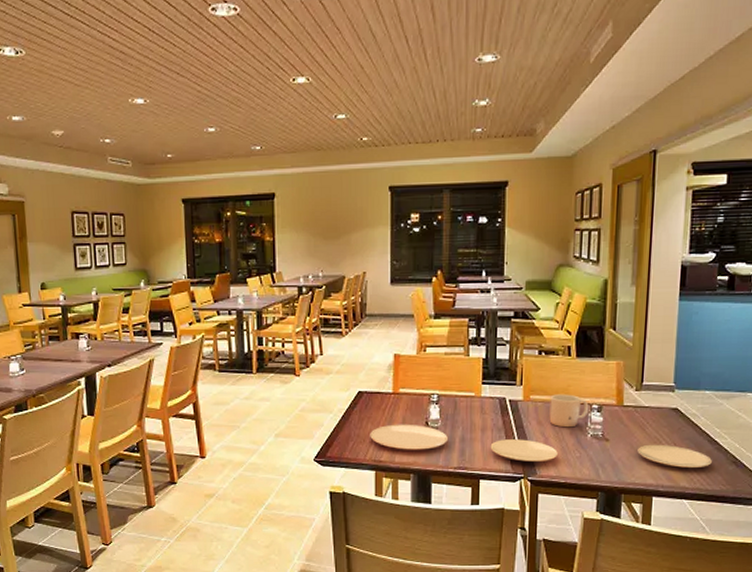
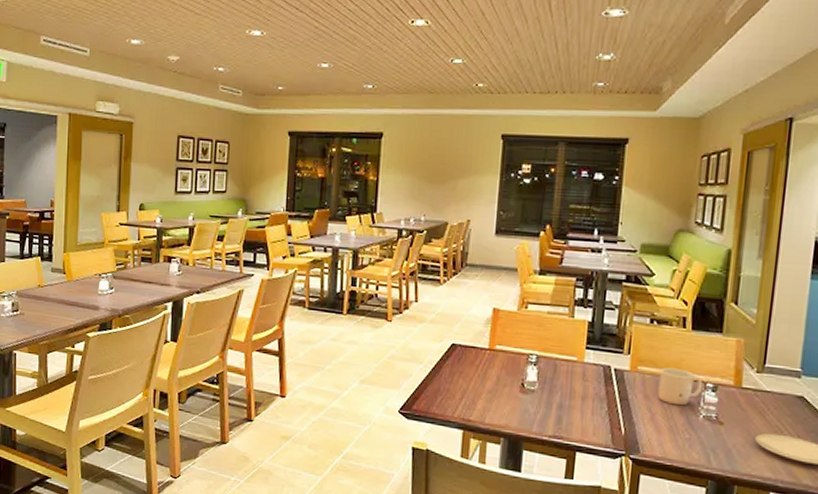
plate: present [370,424,448,450] -> none [460,382,544,414]
plate: present [490,439,558,463] -> none [590,411,665,440]

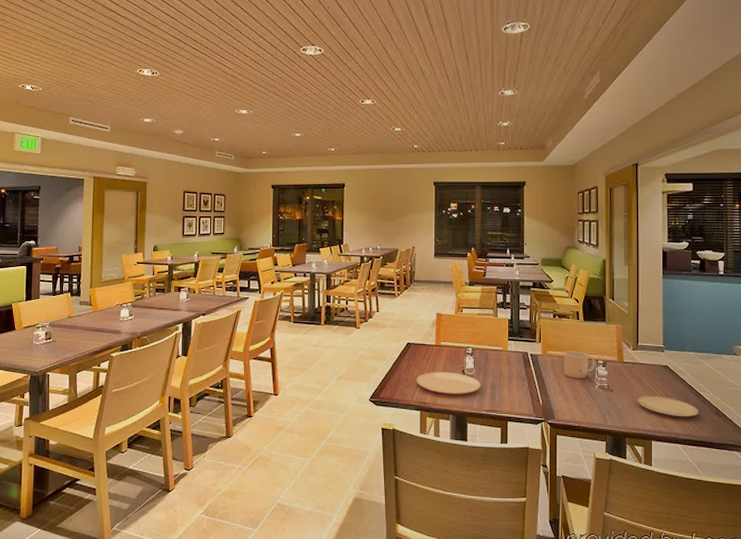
plate: none [460,382,544,414] -> present [416,371,481,394]

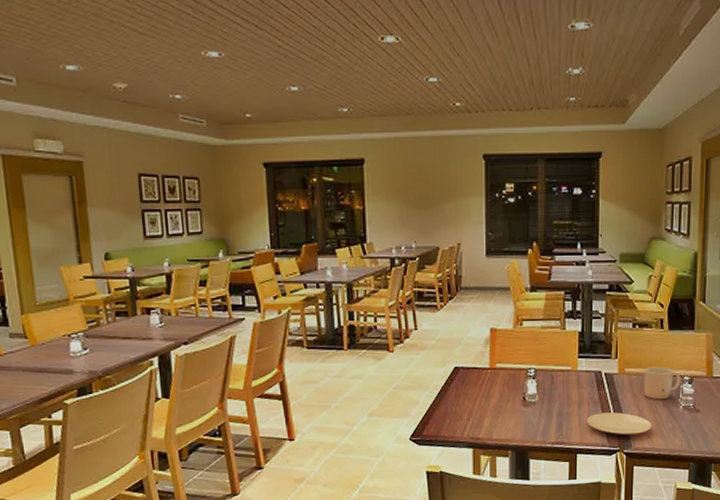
plate: present [416,371,481,394] -> none [467,399,545,427]
plate: none [516,387,572,408] -> present [587,412,652,436]

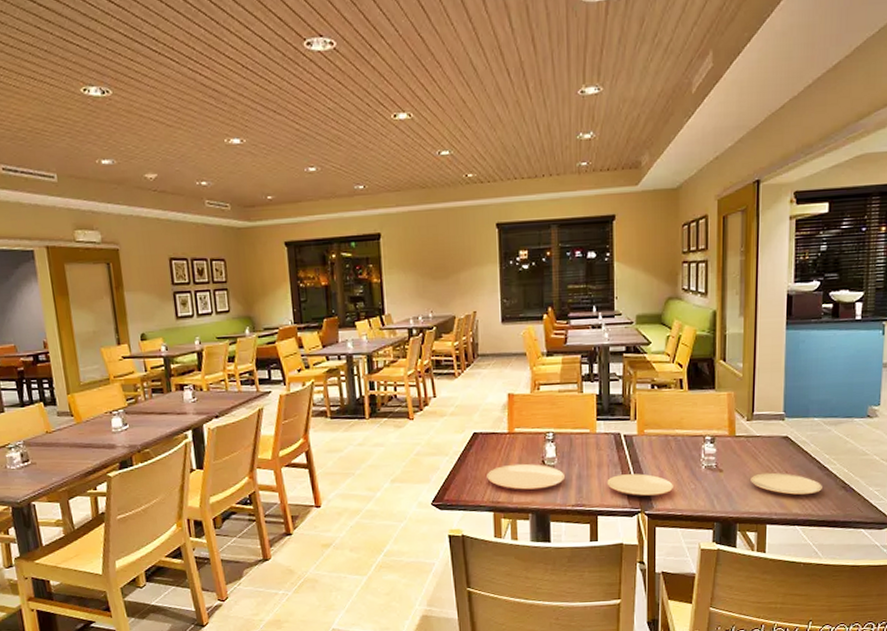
plate: none [467,399,545,427] -> present [487,463,564,490]
mug: present [643,366,681,400] -> none [664,427,702,461]

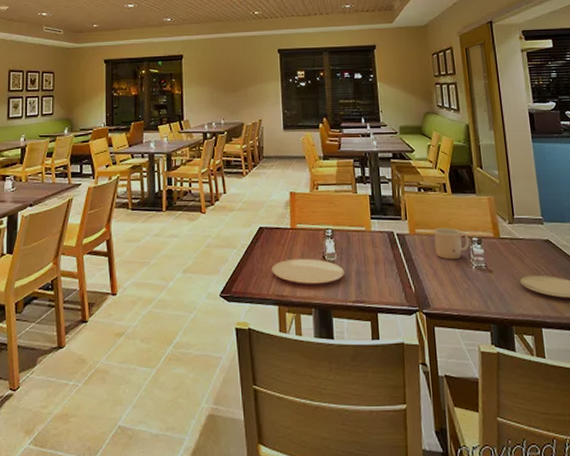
plate: present [607,473,673,497] -> none [384,272,447,295]
mug: none [664,427,702,461] -> present [433,227,470,260]

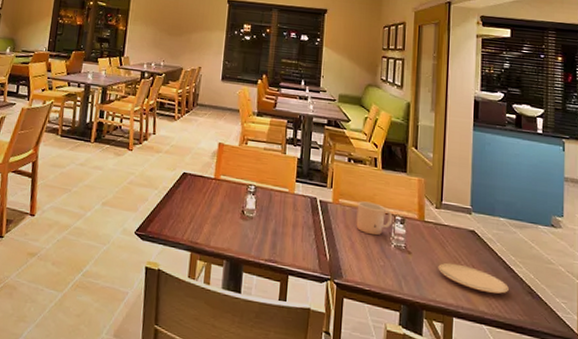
plate: present [272,258,344,284] -> none [189,208,261,238]

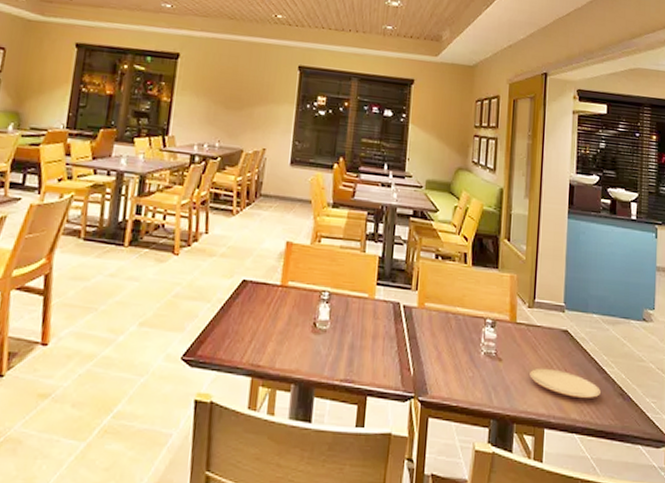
mug: present [356,201,393,236] -> none [443,303,483,343]

